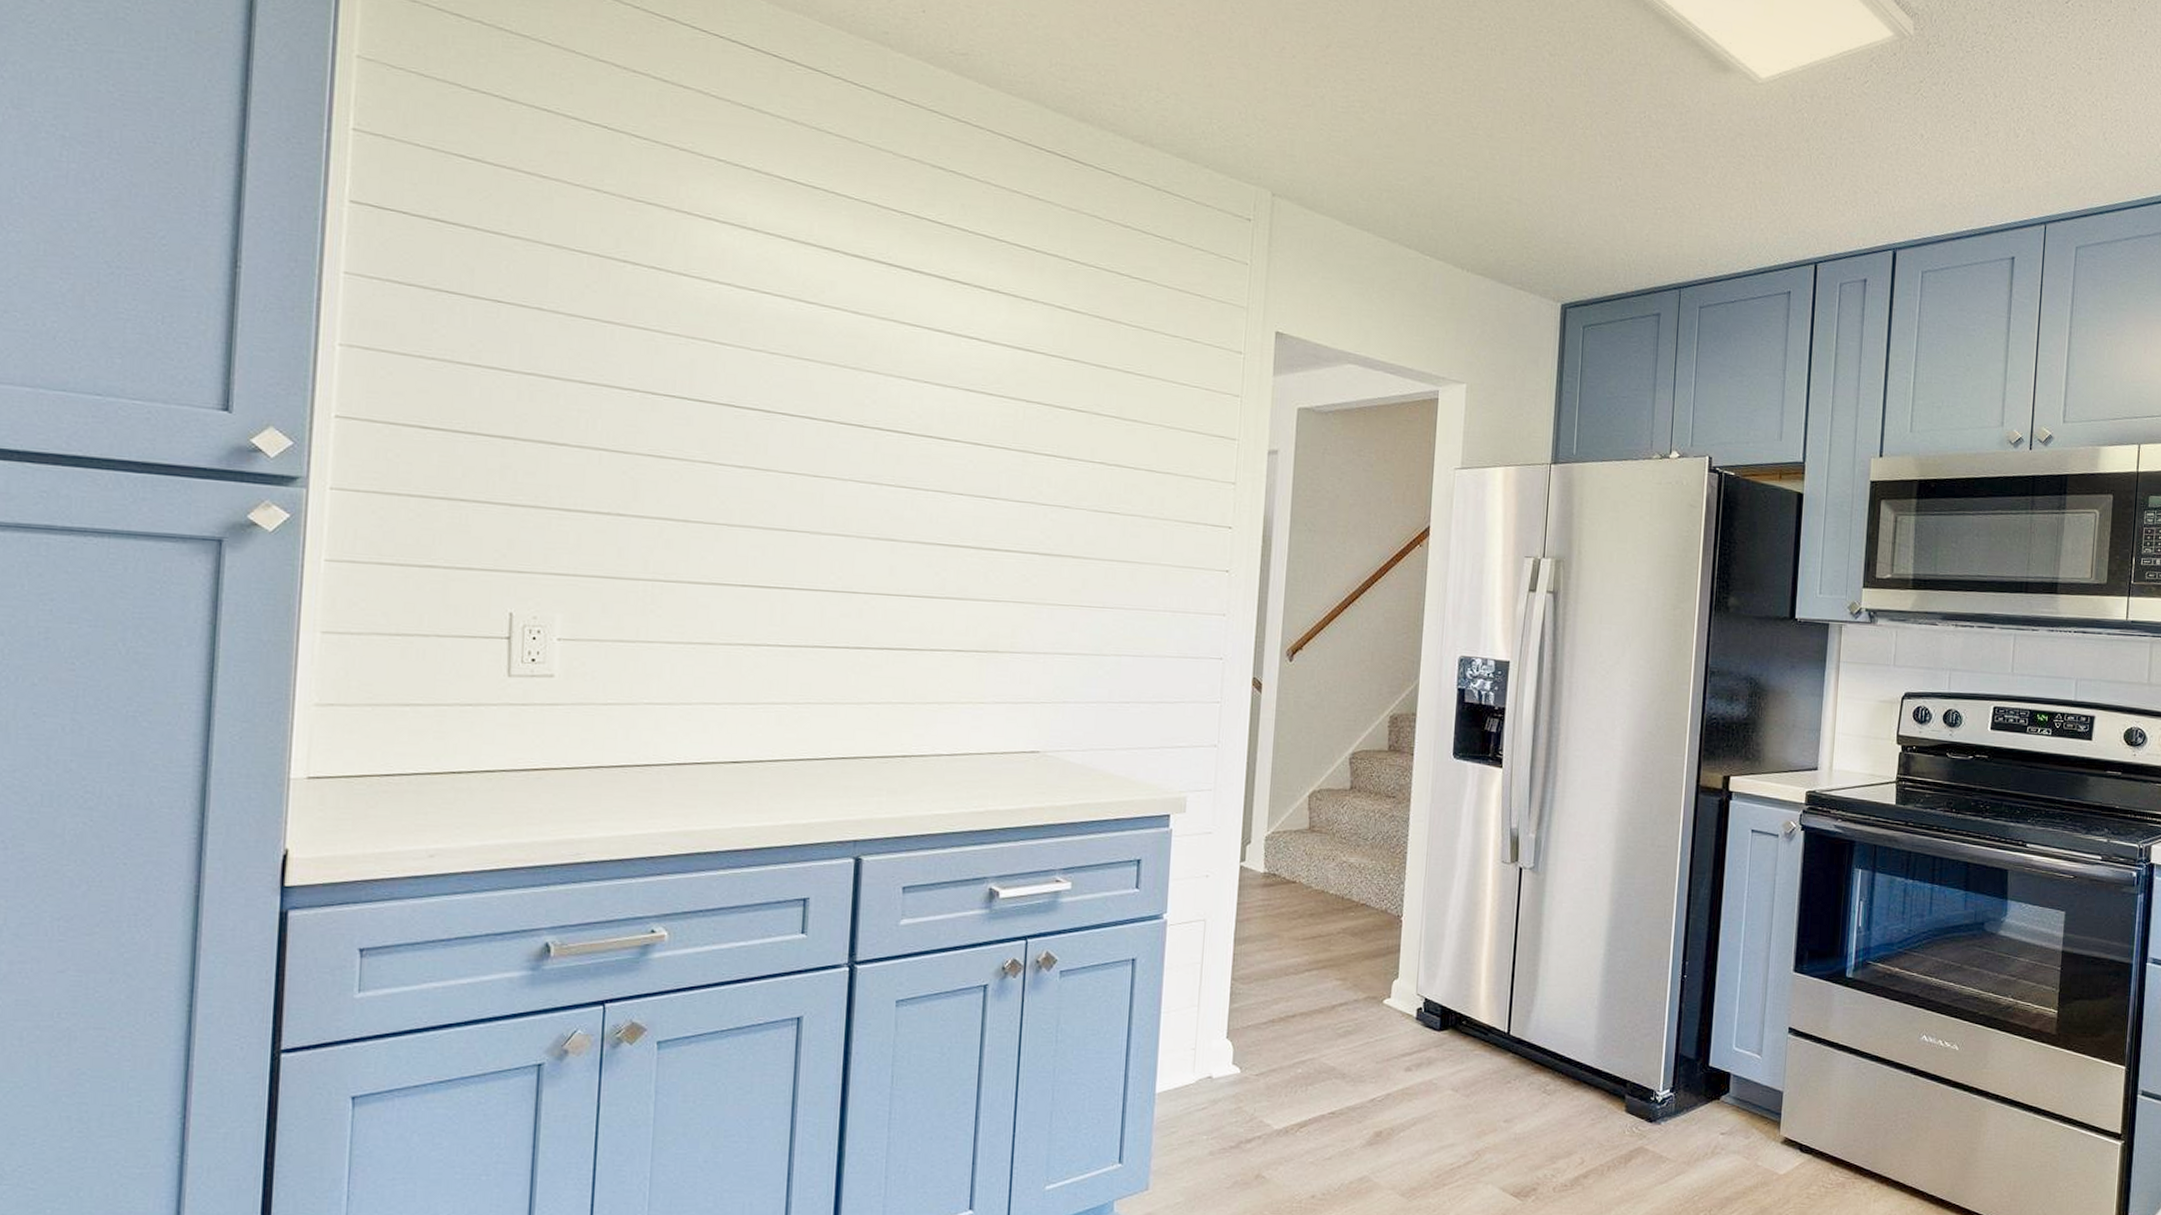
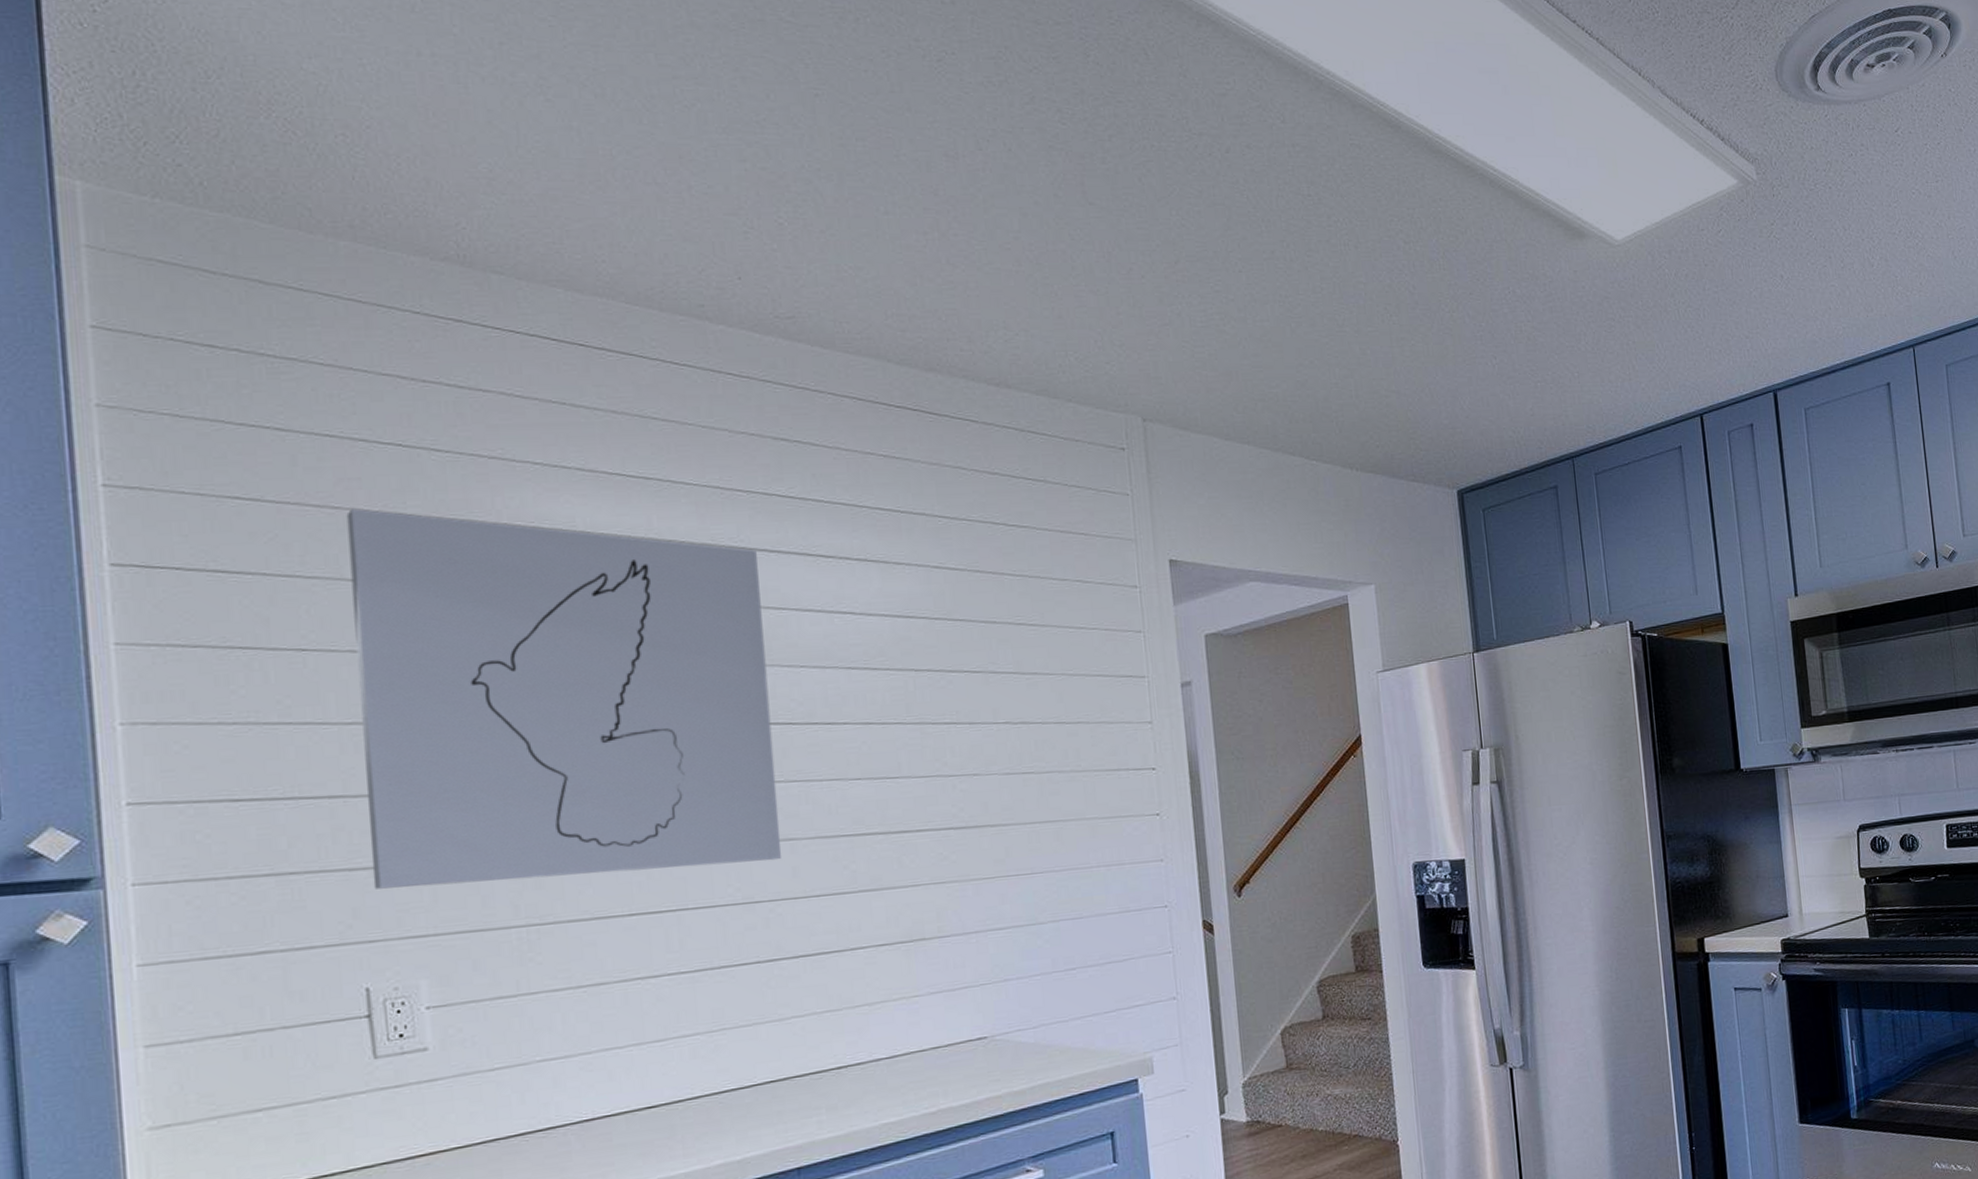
wall art: none [529,180,901,557] -> present [346,508,782,889]

